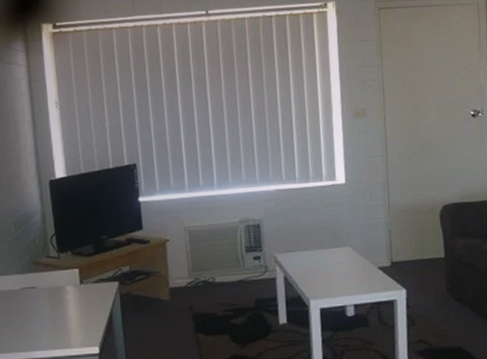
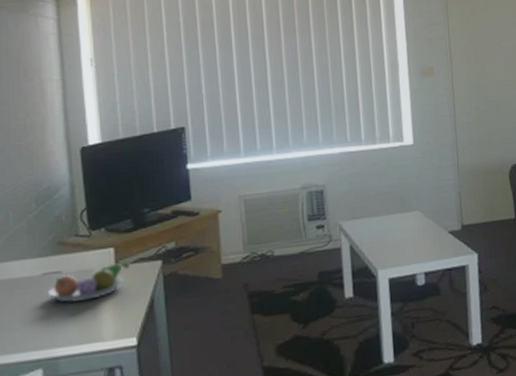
fruit bowl: none [26,282,92,314] -> present [47,262,130,303]

